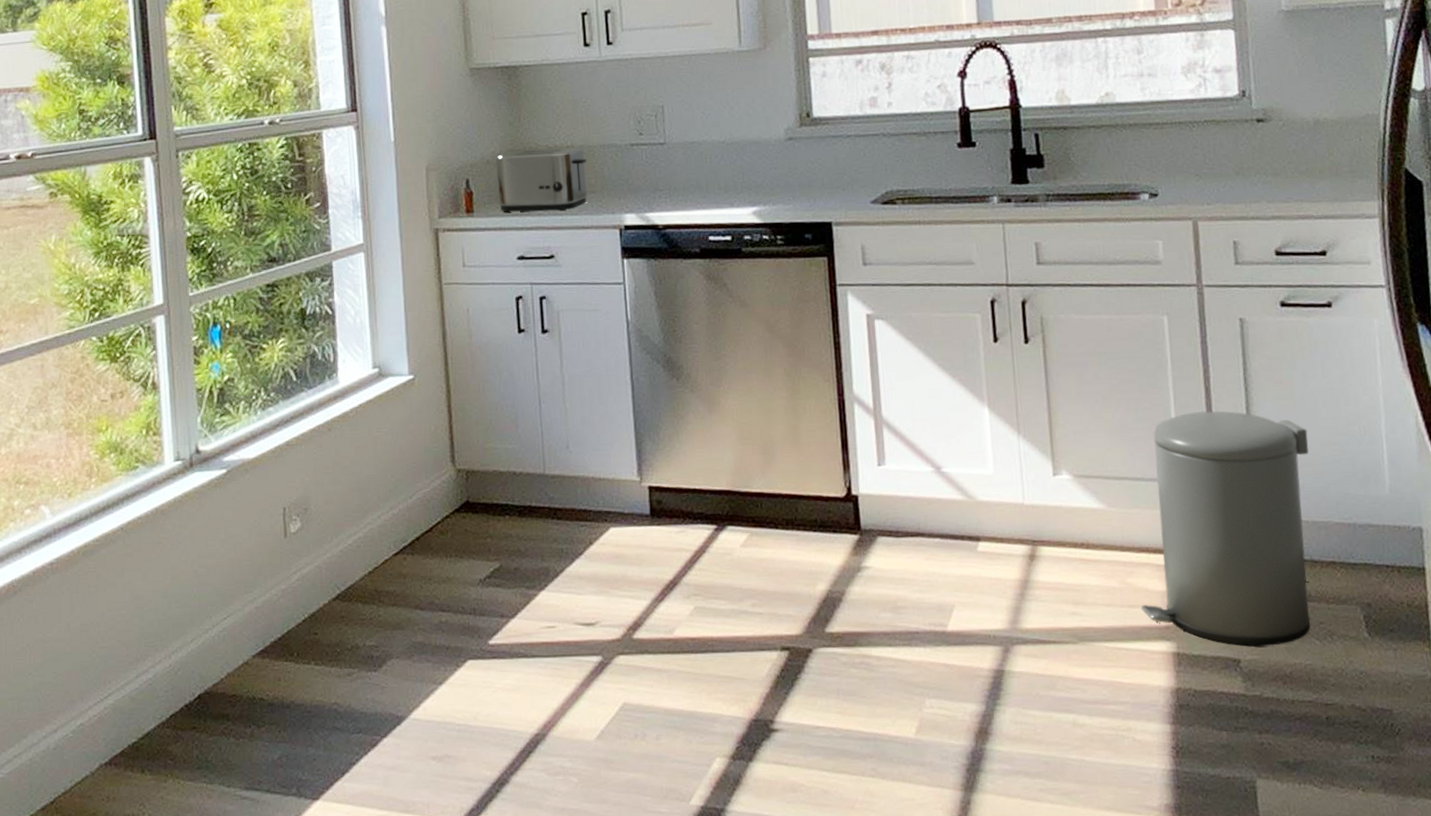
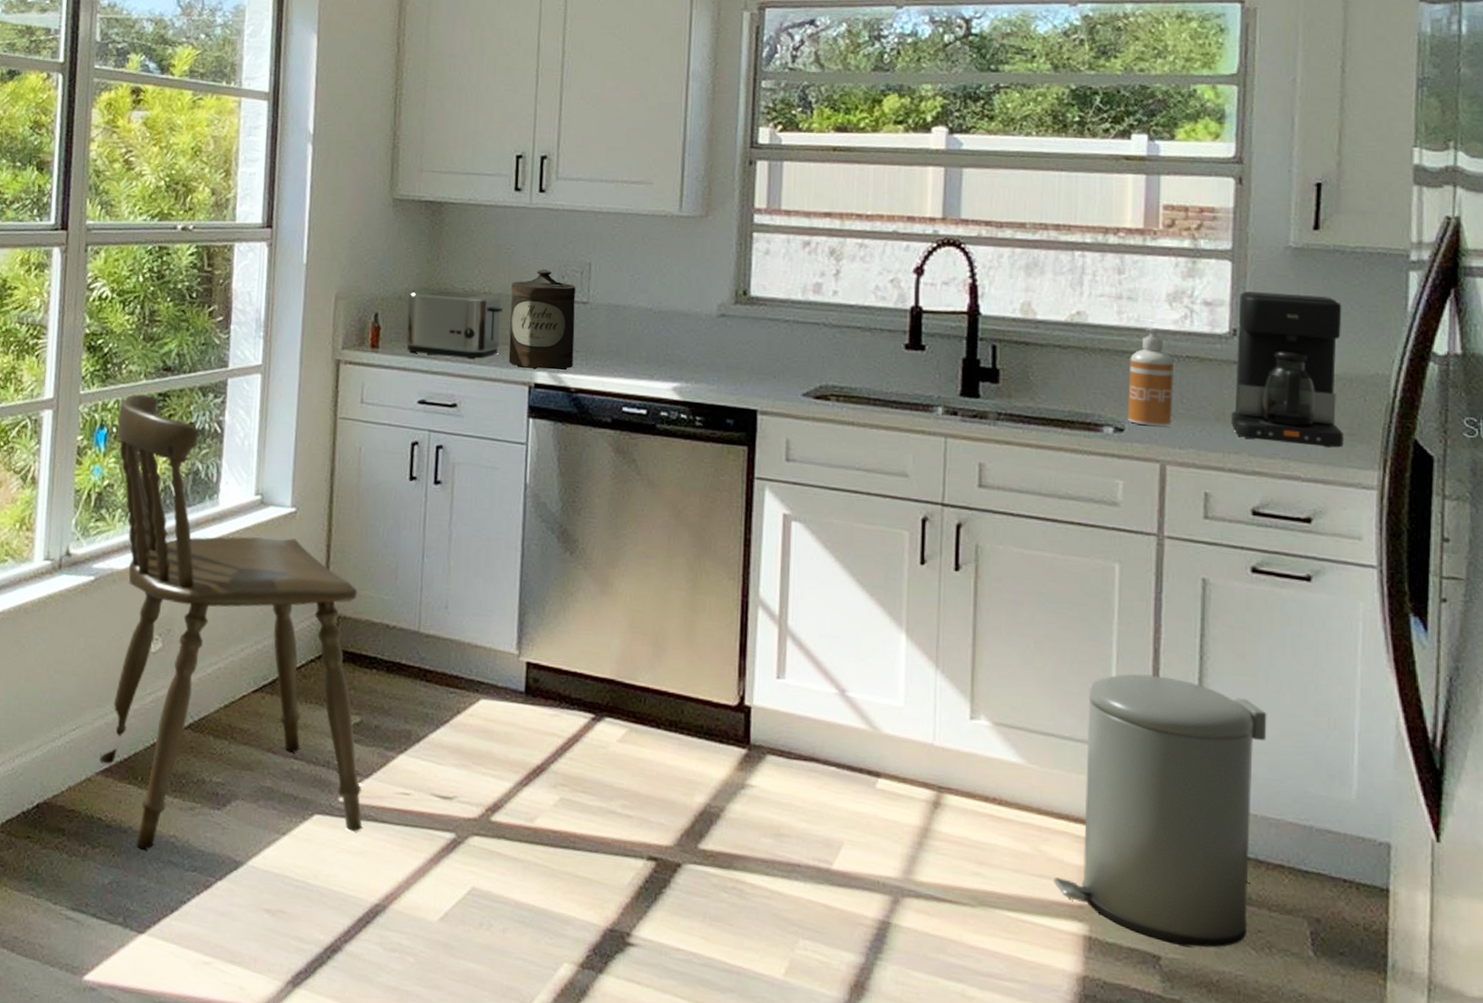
dining chair: none [229,287,514,721] -> present [100,394,363,850]
canister: none [591,117,658,212] -> present [508,269,576,370]
soap dispenser: none [1156,98,1199,189] -> present [1127,327,1174,427]
coffee maker: none [1244,51,1346,188] -> present [1231,291,1344,448]

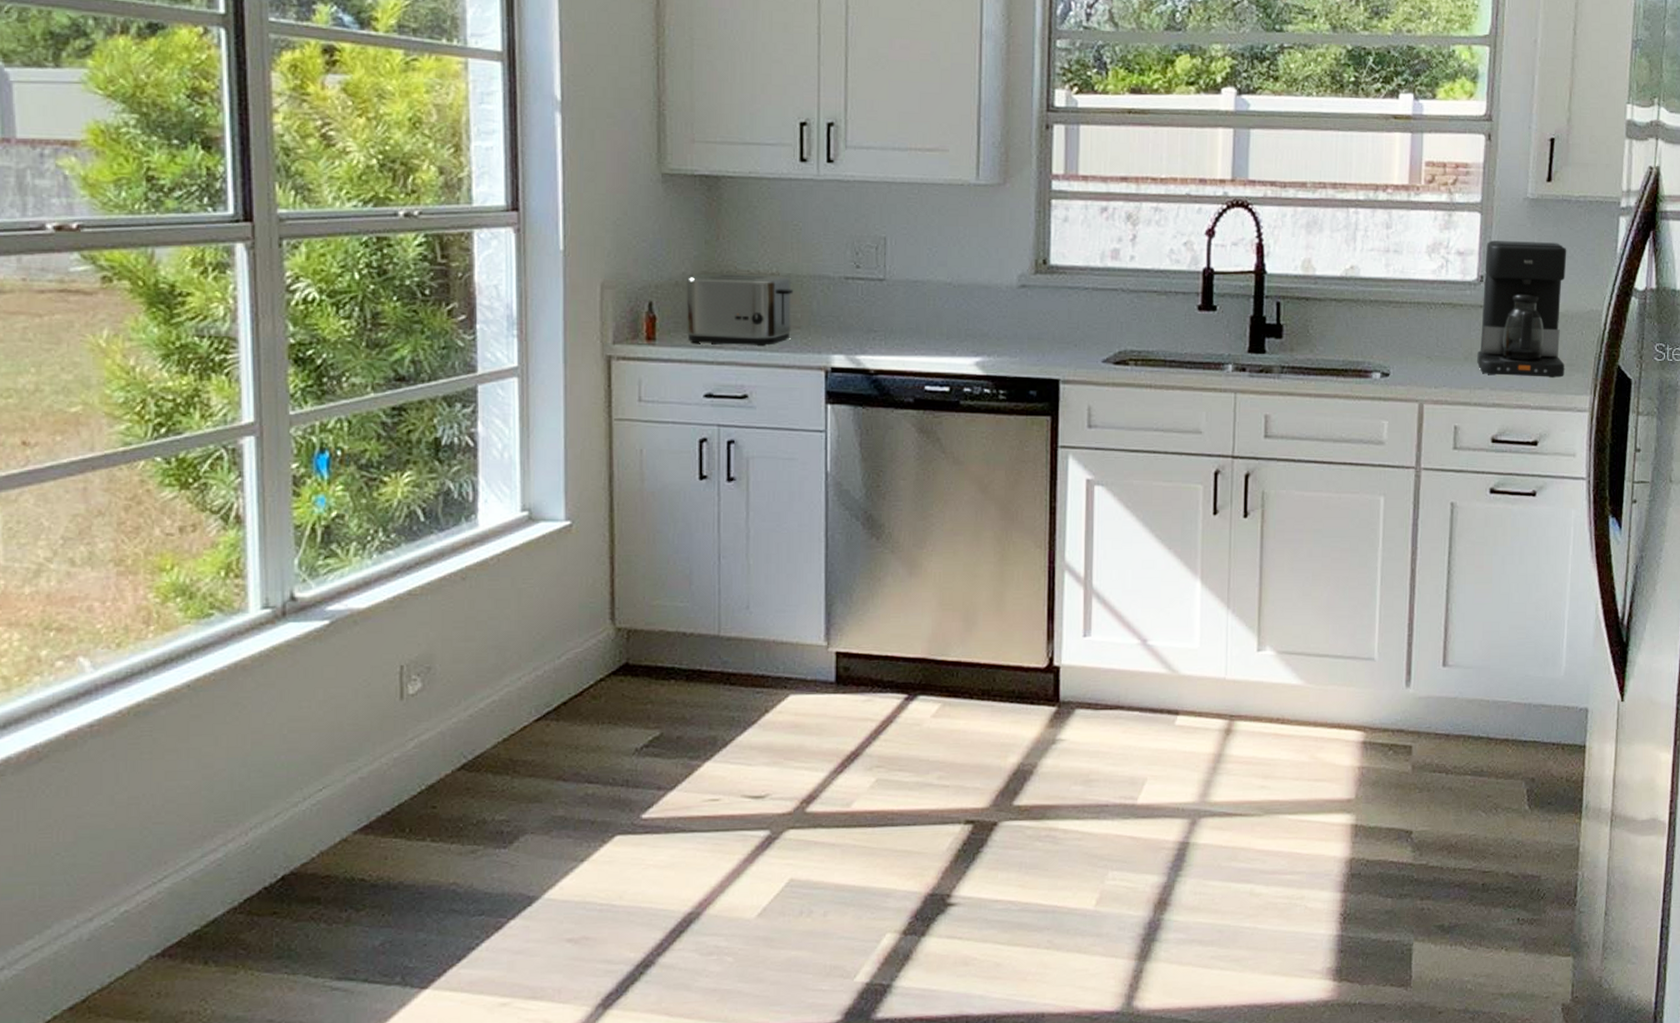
dining chair: present [100,394,363,850] -> none [342,410,670,903]
canister: present [508,269,576,370] -> none [801,246,872,352]
pedal bin: present [1052,673,1267,948] -> none [1326,592,1499,818]
soap dispenser: present [1127,327,1174,427] -> none [1392,277,1431,370]

